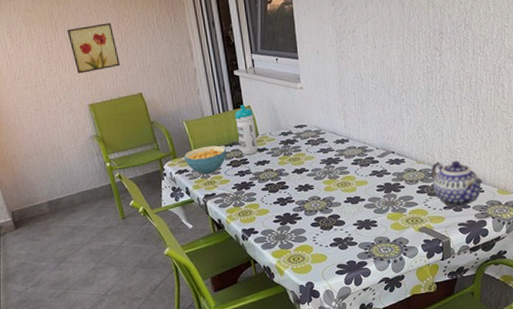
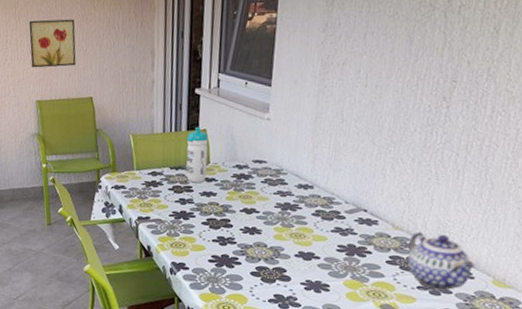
cereal bowl: present [183,145,226,175] -> none [123,165,170,196]

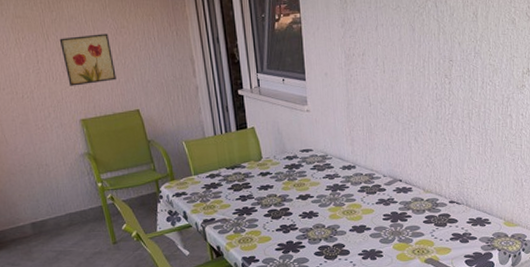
water bottle: present [186,126,209,183] -> none [237,125,262,179]
teapot: present [407,231,477,291] -> none [437,190,491,238]

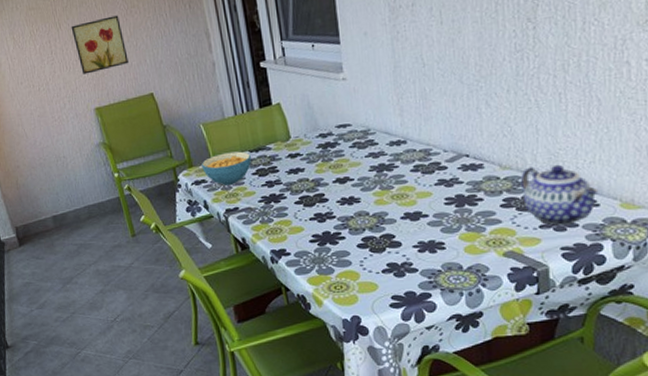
cereal bowl: none [182,168,228,198] -> present [201,151,251,186]
teapot: none [437,190,491,238] -> present [520,164,599,225]

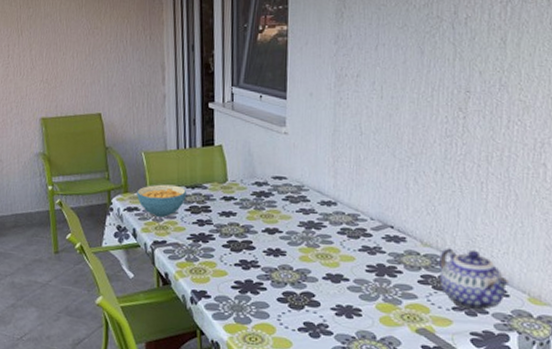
wall art: present [71,15,129,75] -> none [32,33,83,84]

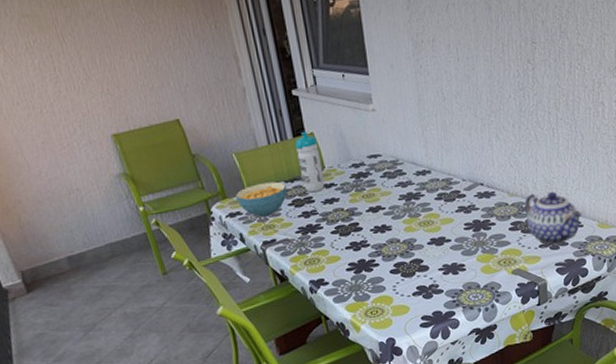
water bottle: none [202,142,225,203] -> present [294,131,325,193]

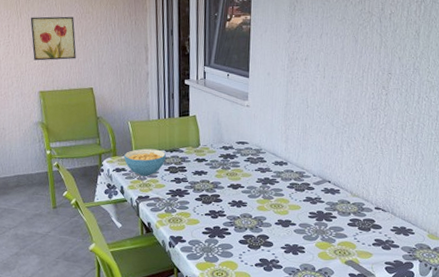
wall art: none [77,30,149,96] -> present [30,16,76,61]
water bottle: present [294,131,325,193] -> none [179,113,198,164]
teapot: present [524,191,583,245] -> none [363,197,415,245]

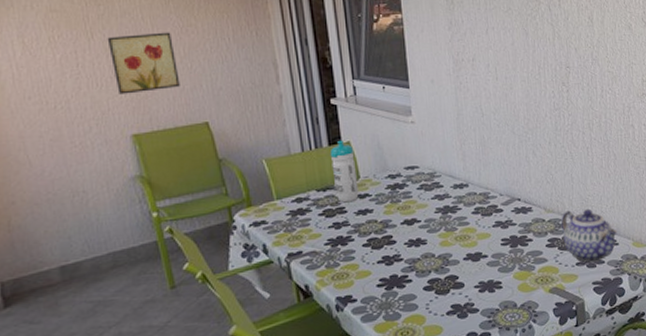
cereal bowl: present [123,148,166,176] -> none [261,190,318,227]
water bottle: none [179,113,198,164] -> present [329,140,359,203]
teapot: none [363,197,415,245] -> present [560,208,618,263]

